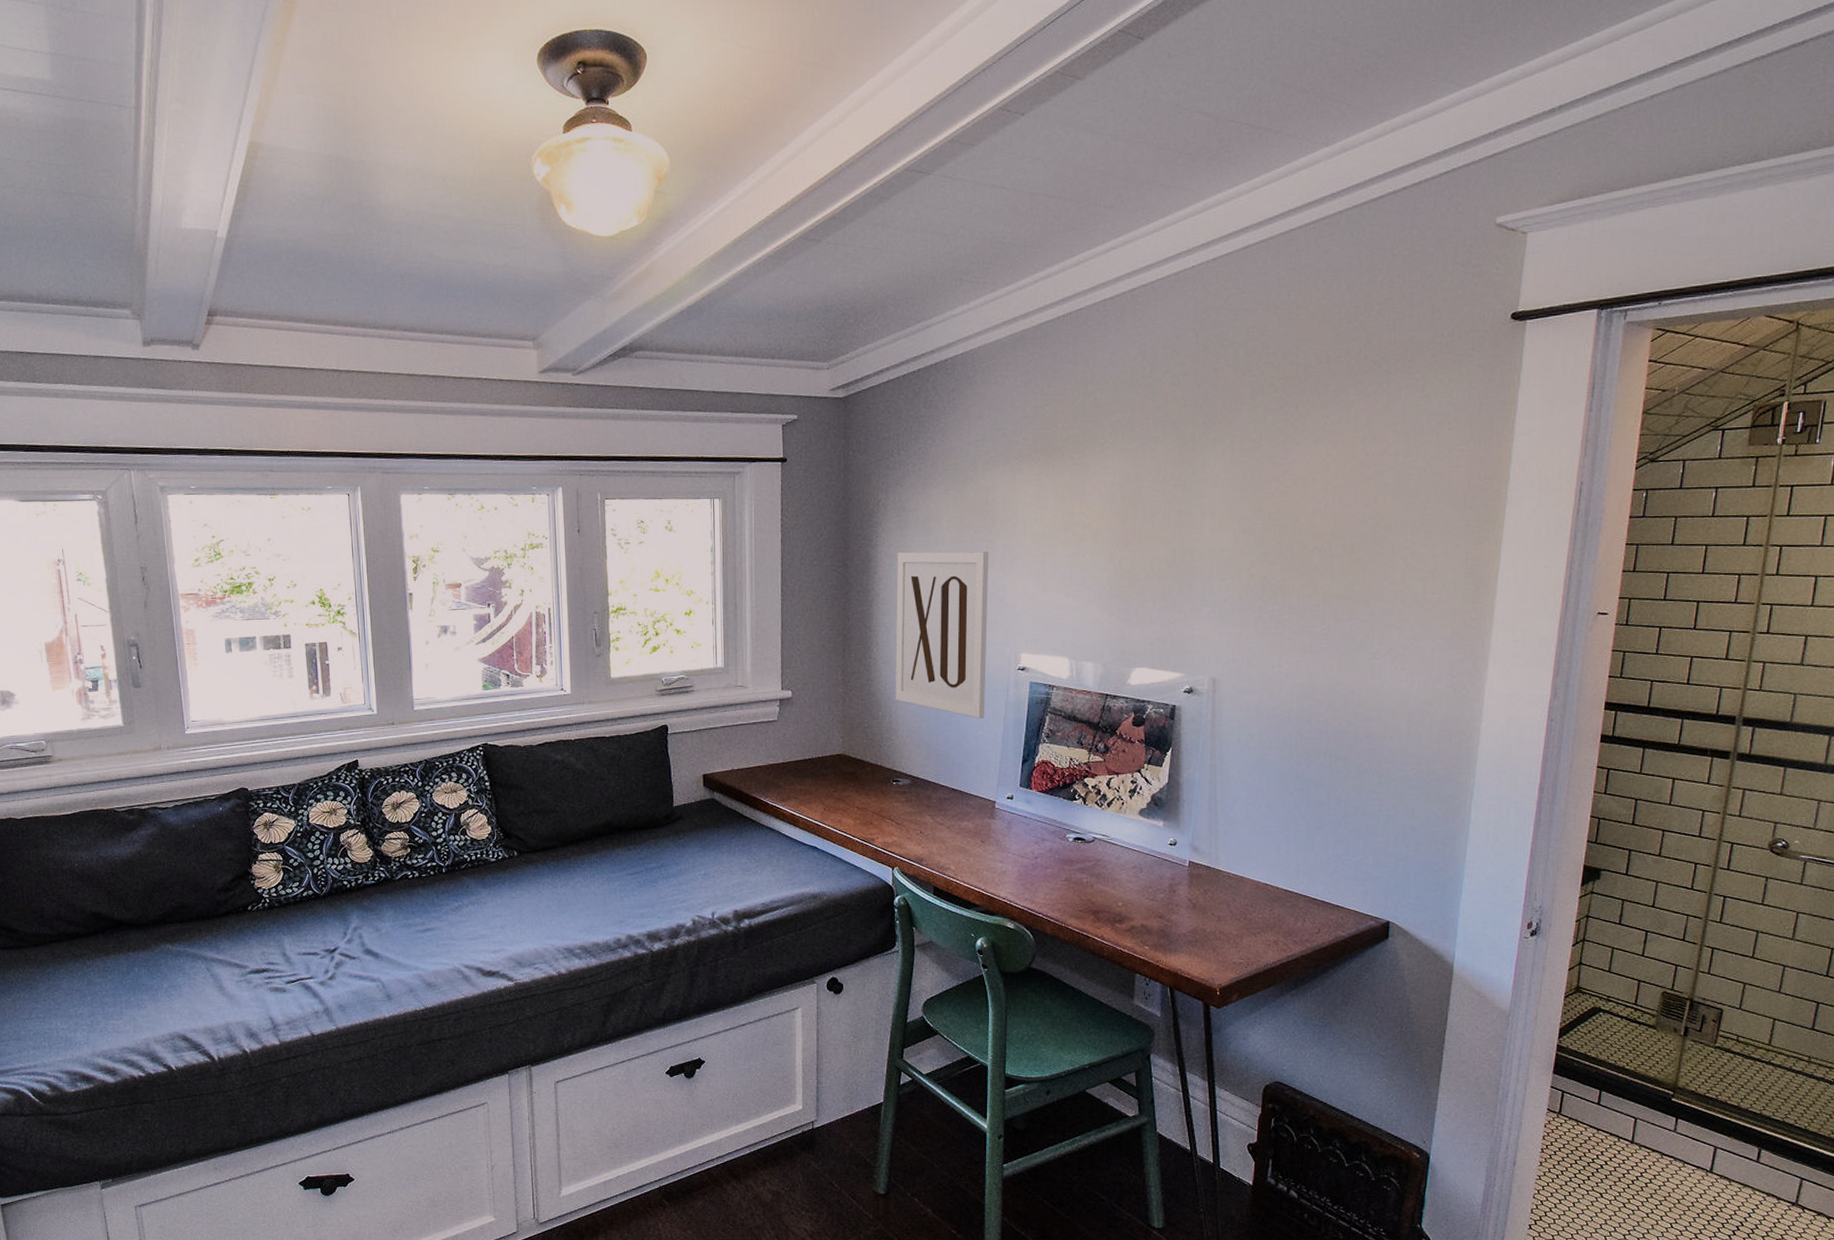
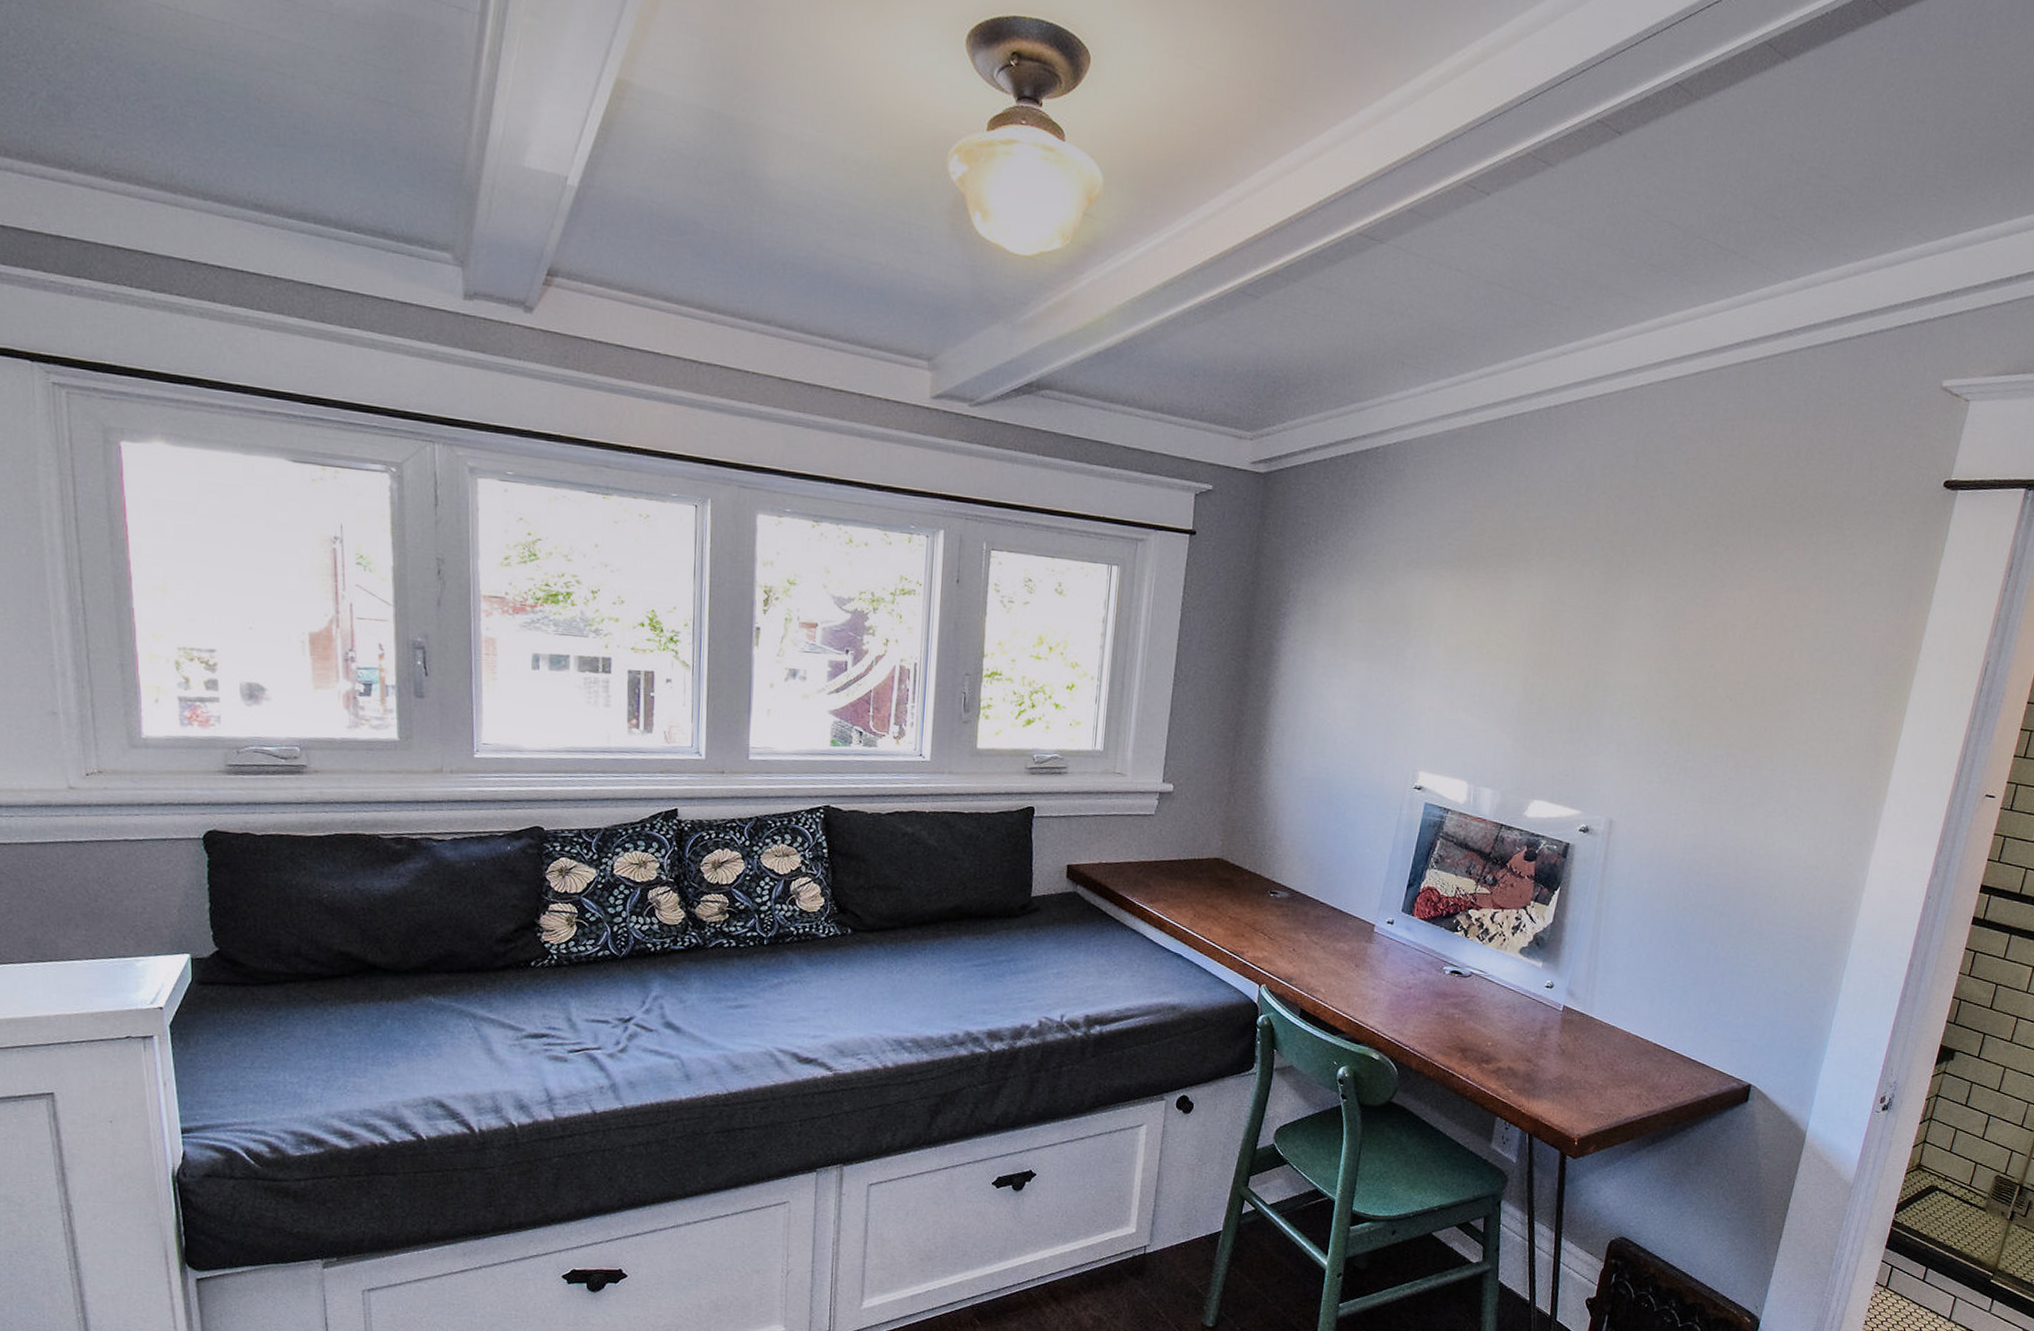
wall art: present [895,551,988,719] -> none [1282,648,1398,836]

